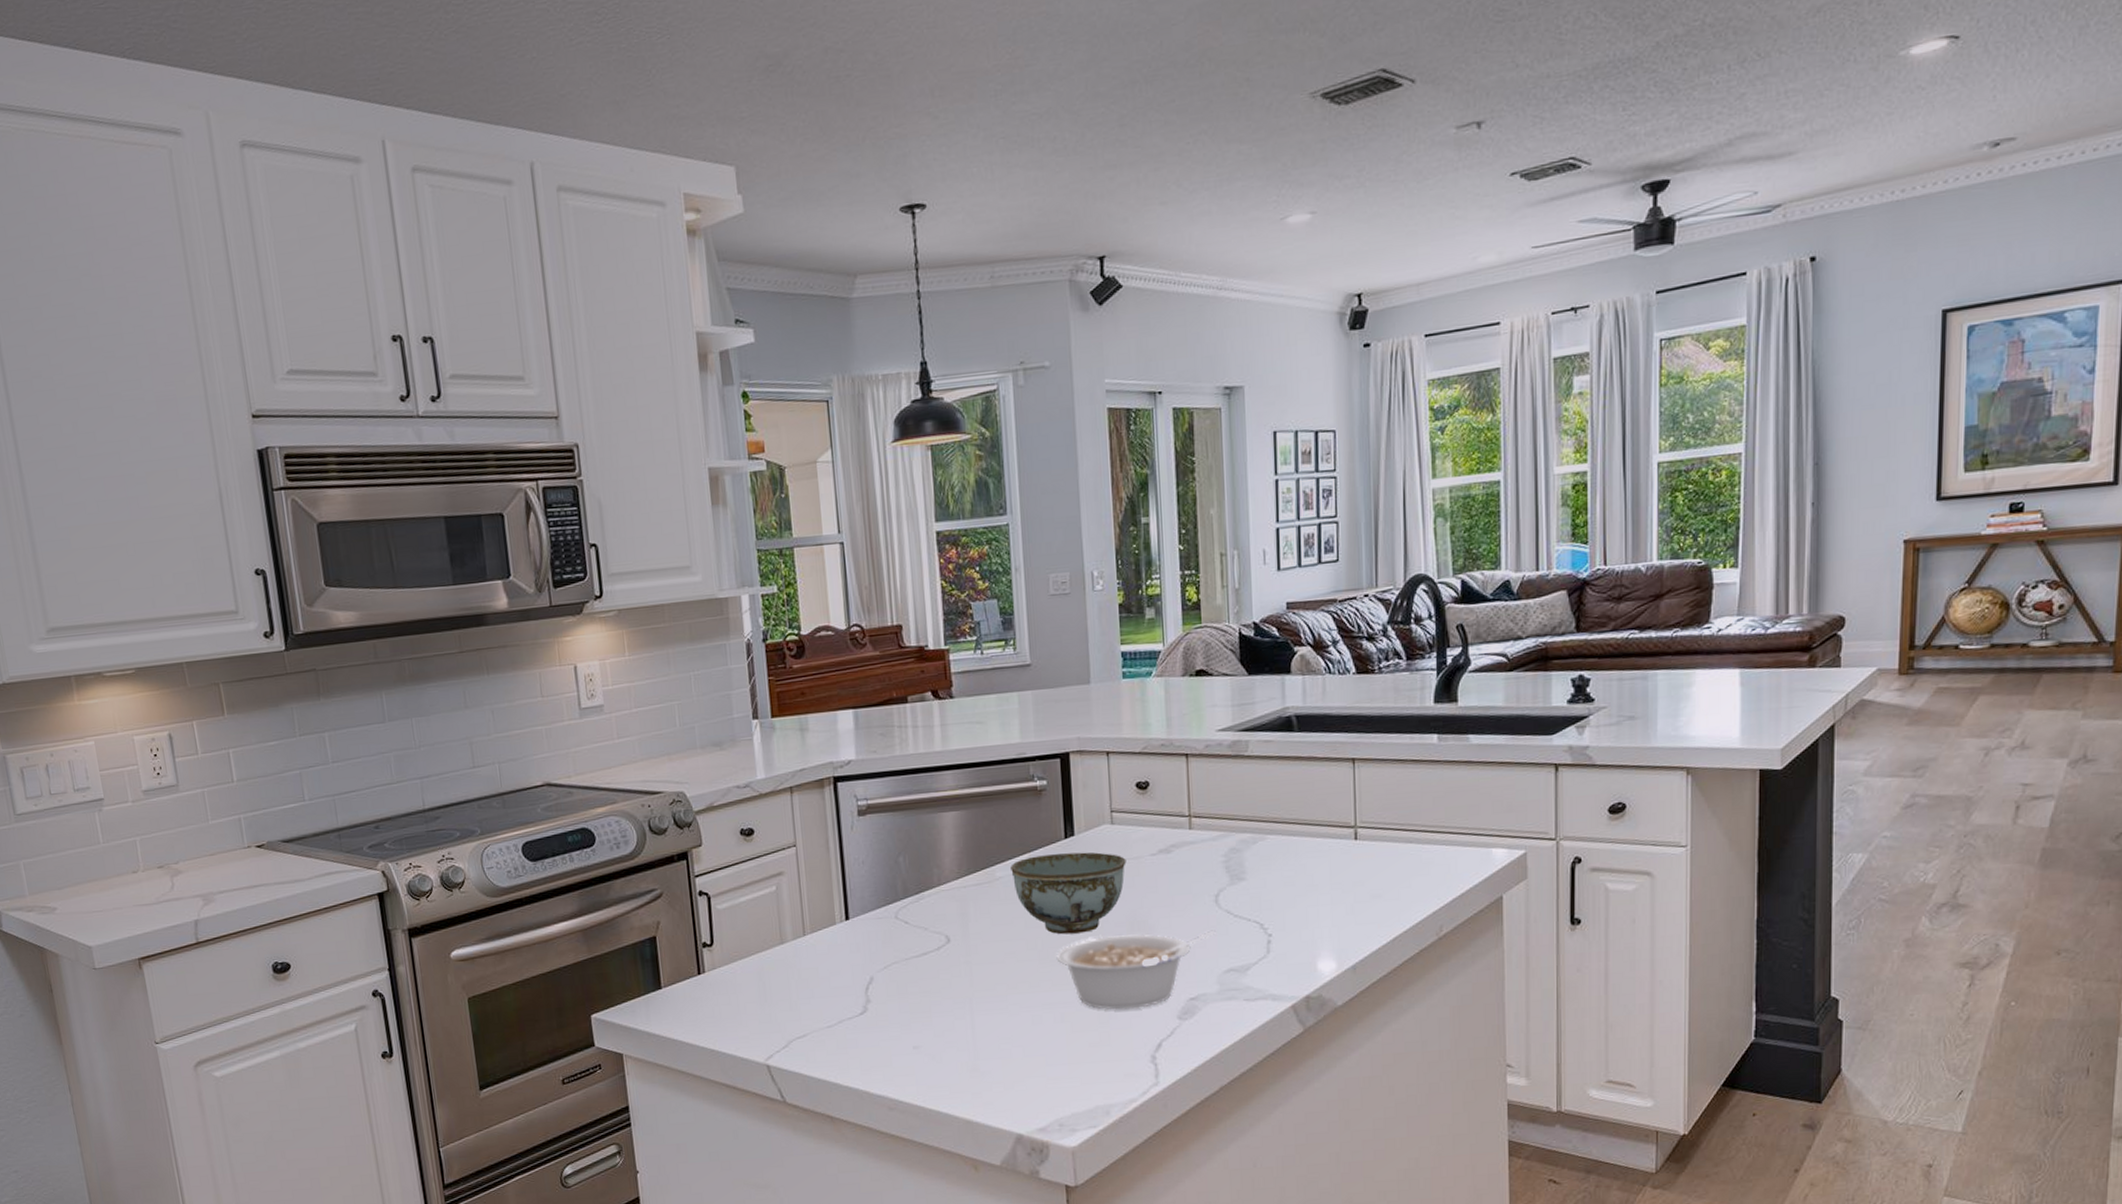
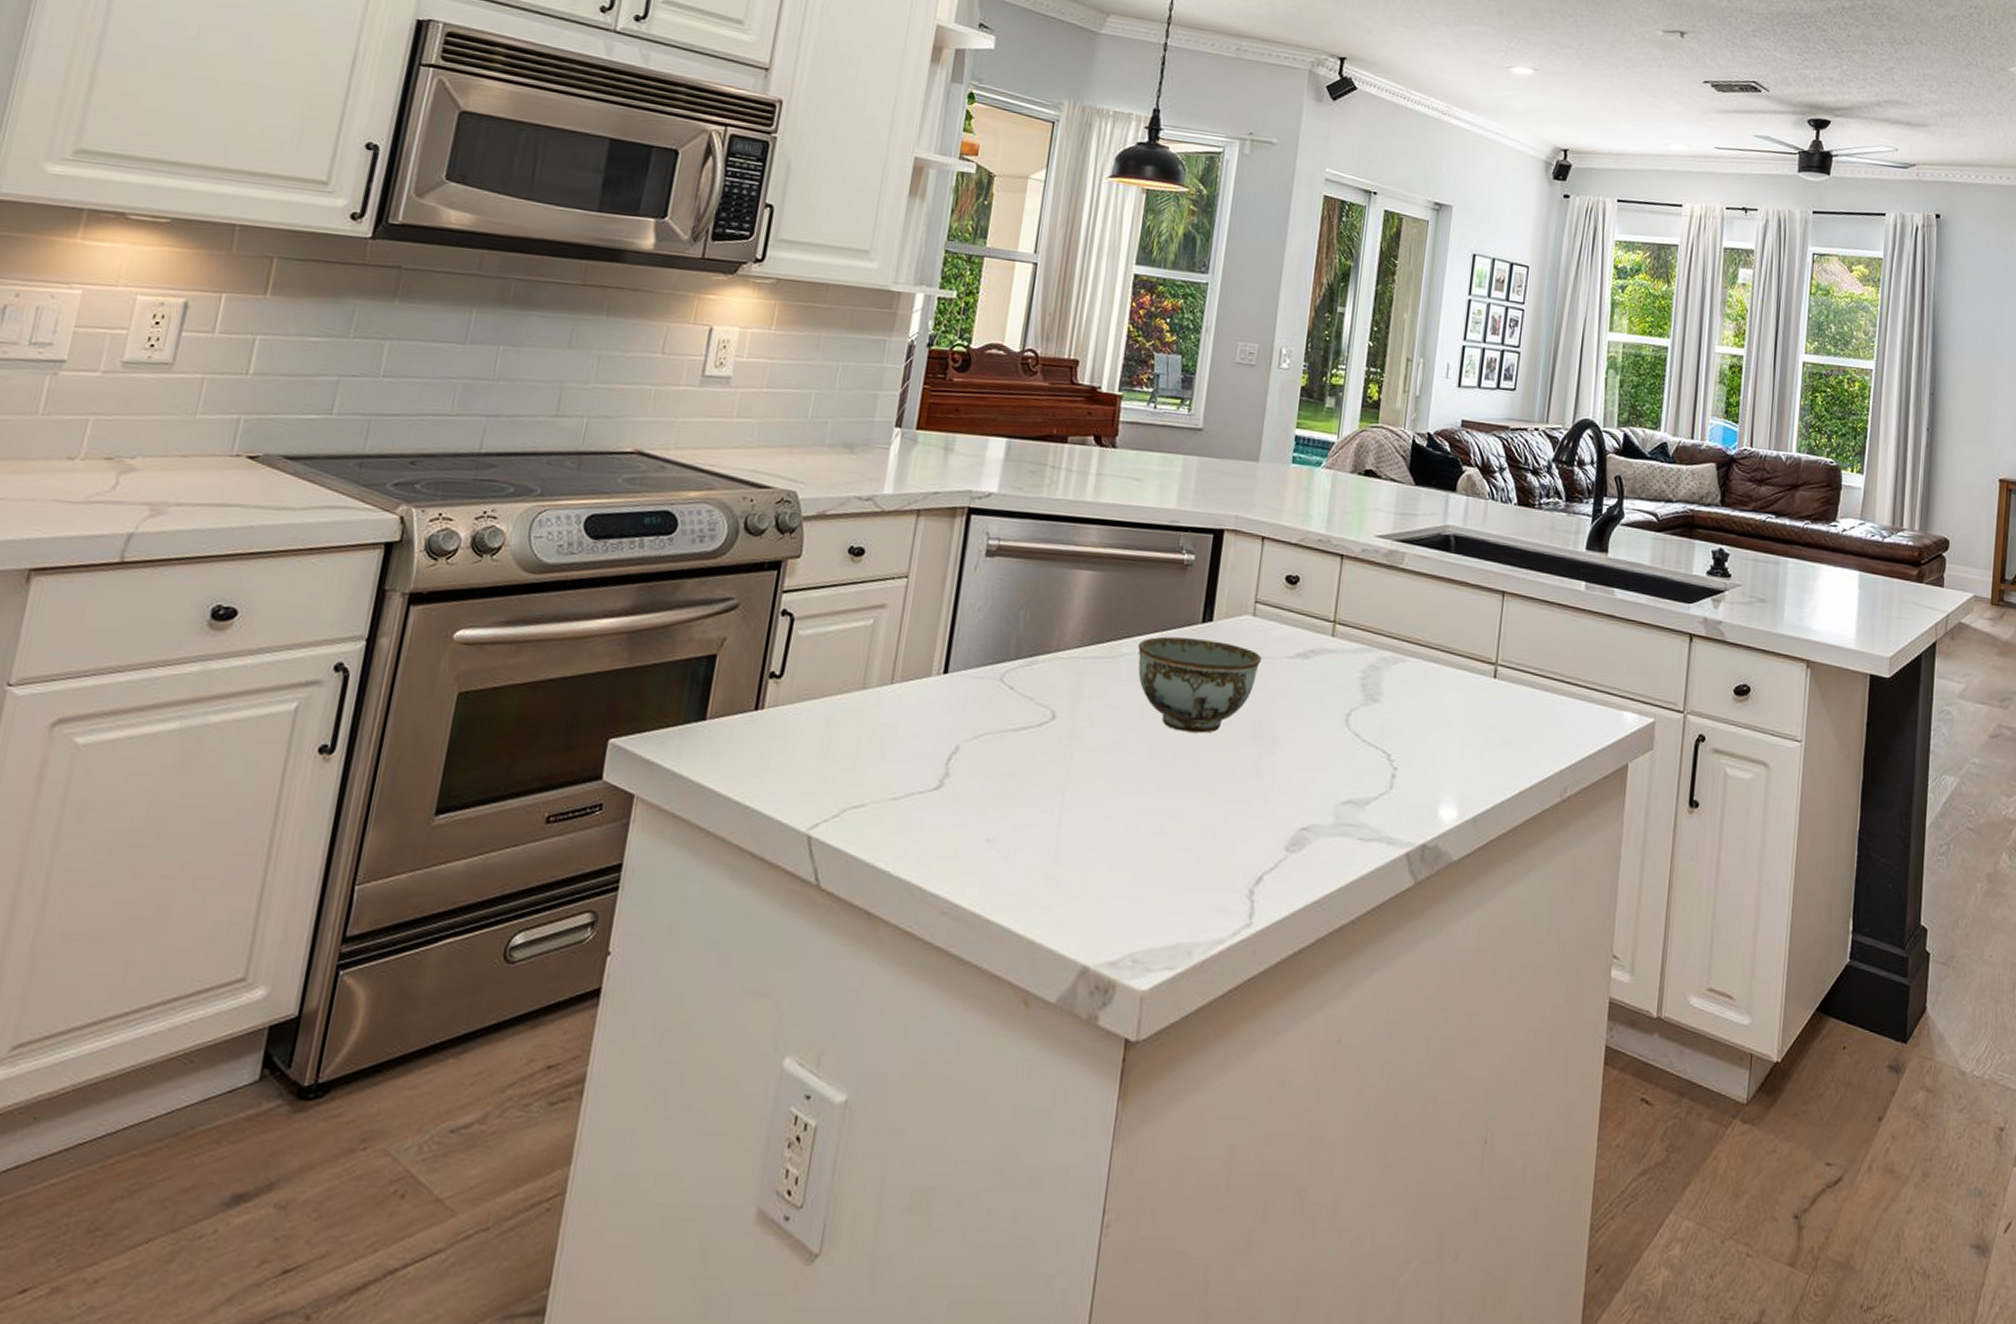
legume: present [1056,930,1216,1010] -> none [1168,741,1341,832]

